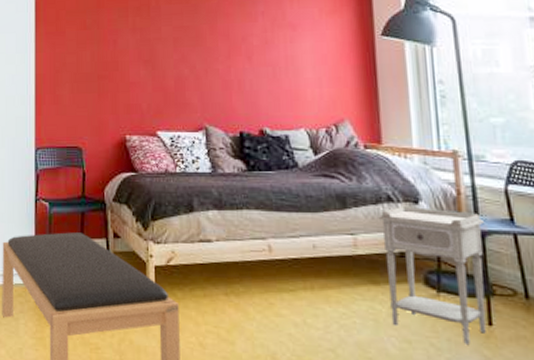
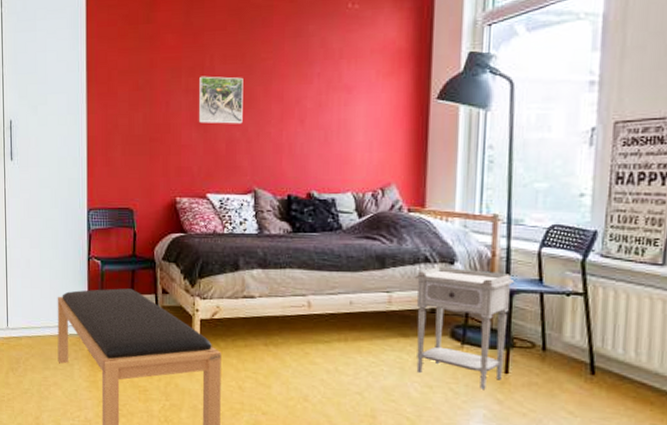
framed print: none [145,15,190,62] -> present [198,76,243,124]

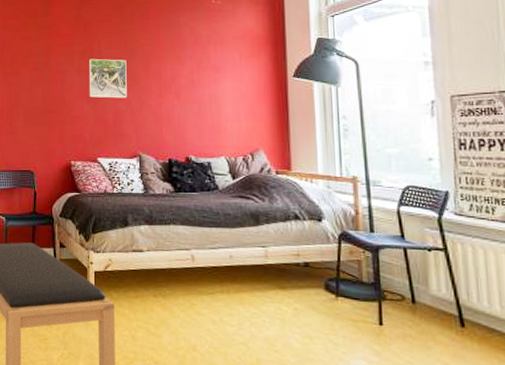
nightstand: present [414,267,515,389] -> none [286,224,379,341]

